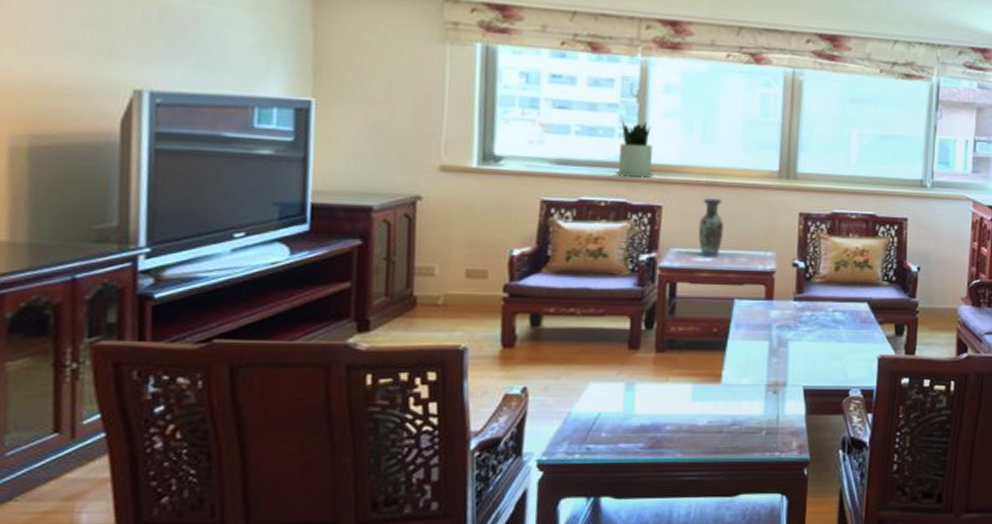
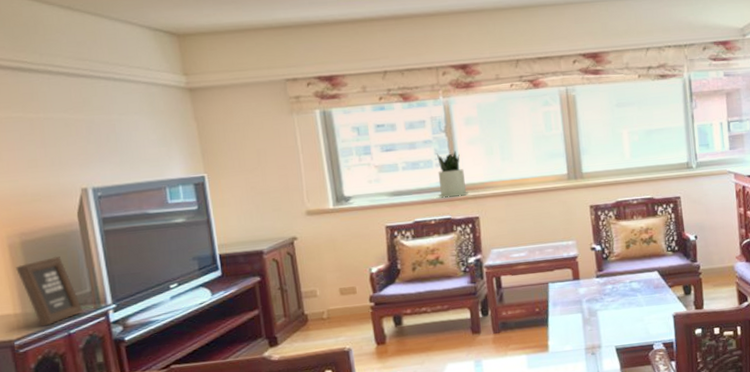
picture frame: none [13,172,102,264] -> present [16,256,84,327]
vase: present [698,198,724,259] -> none [510,204,532,254]

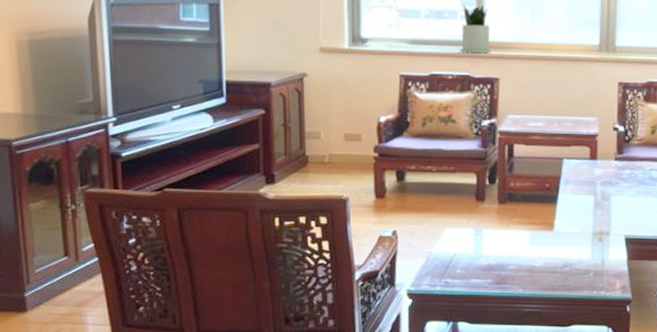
picture frame: present [16,256,84,327] -> none [21,59,84,130]

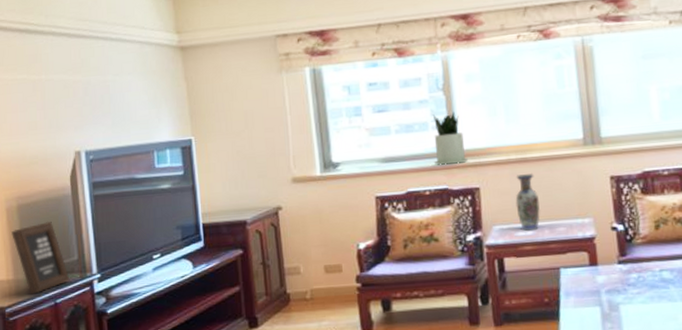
picture frame: none [21,59,84,130] -> present [11,221,70,294]
vase: none [530,71,552,124] -> present [515,174,540,232]

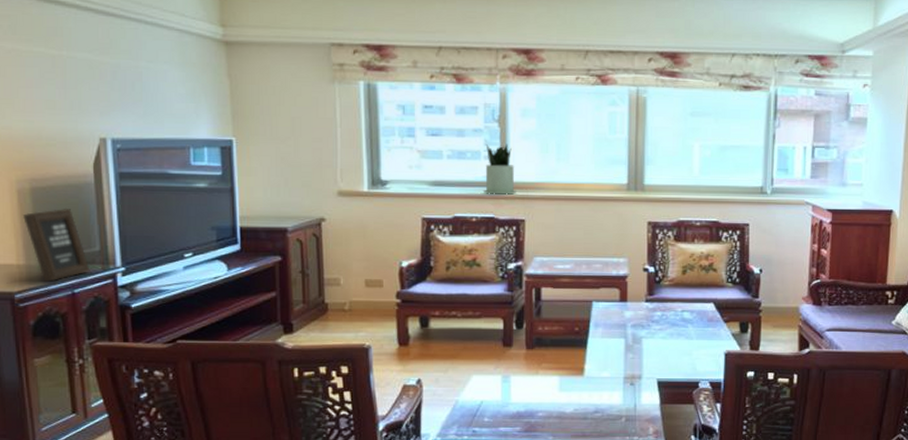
vase: present [515,174,540,232] -> none [558,211,580,266]

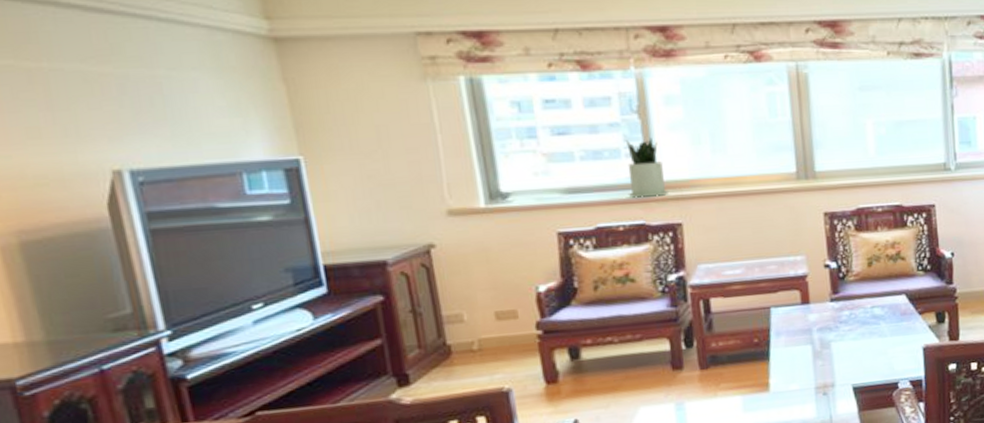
picture frame: present [23,208,90,282] -> none [13,263,122,360]

